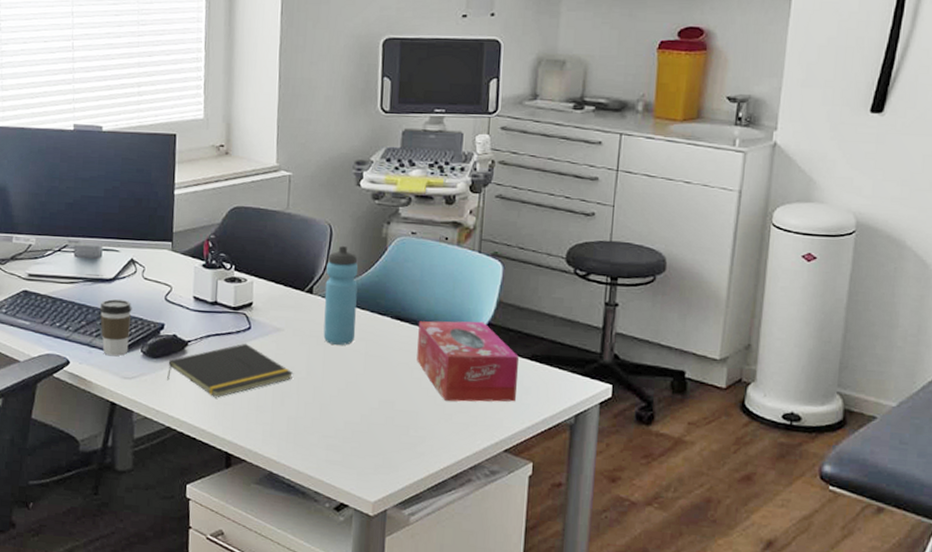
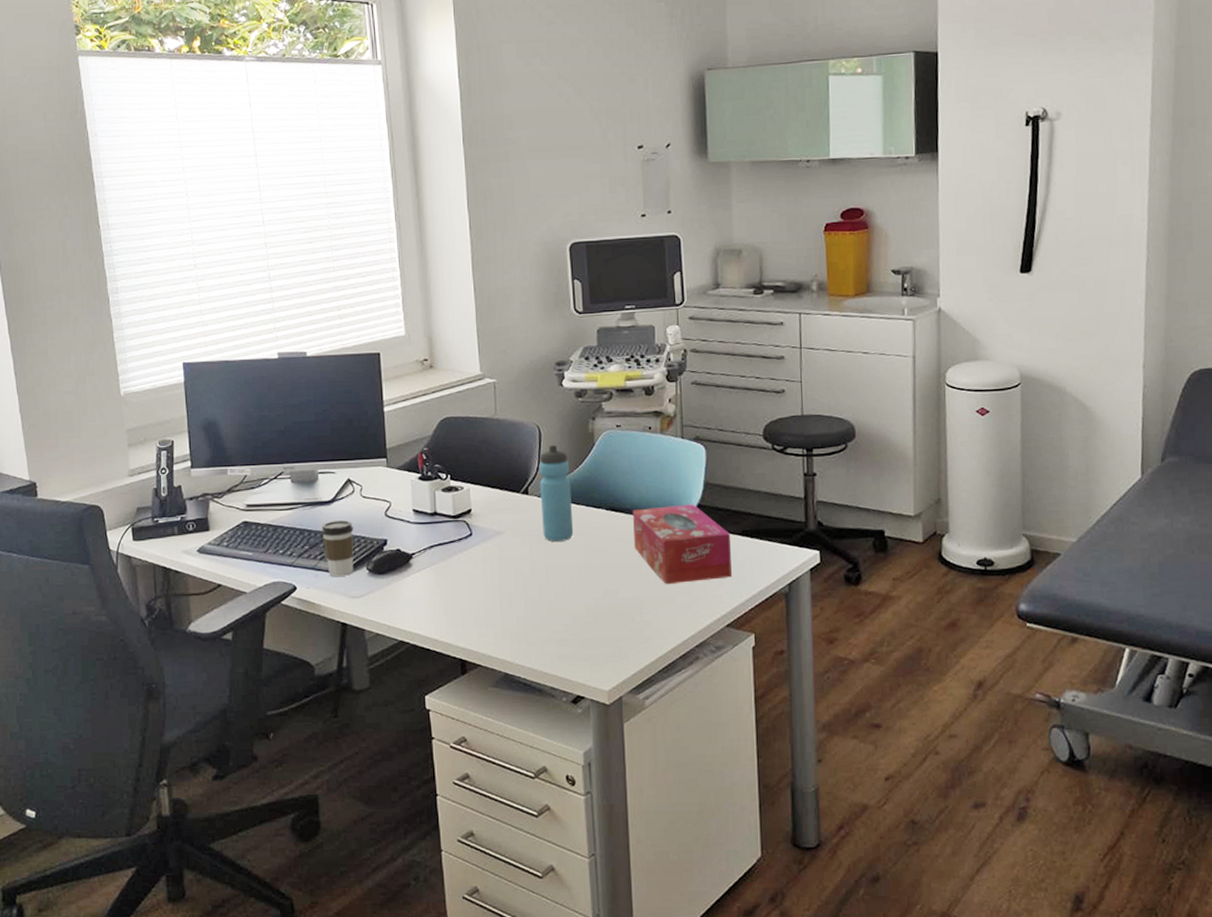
notepad: present [167,343,294,398] -> none [394,549,519,607]

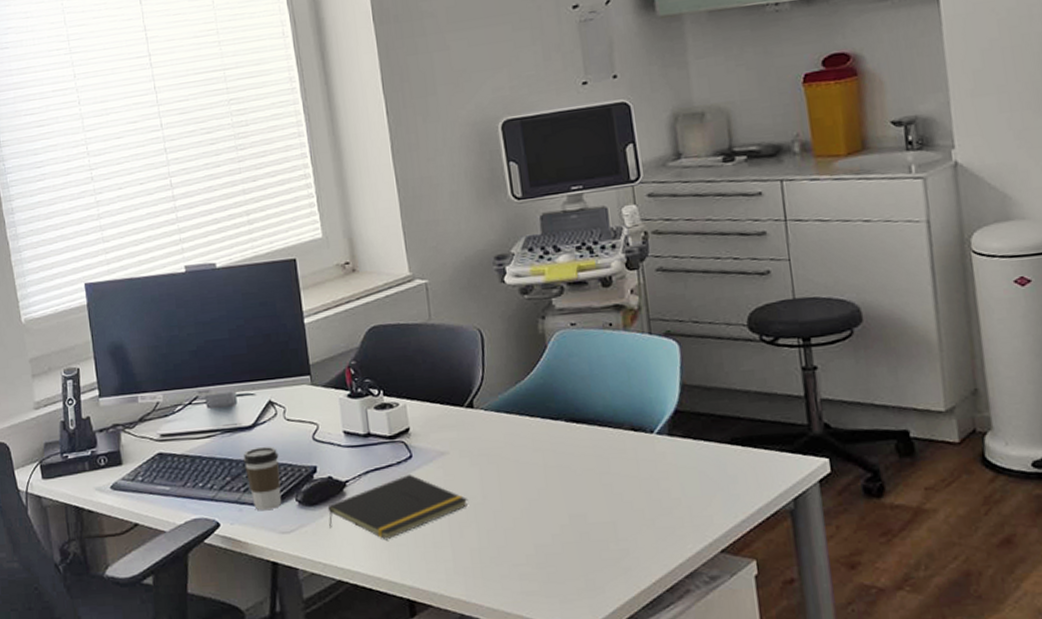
notepad: none [394,549,519,607] -> present [327,474,469,540]
water bottle: present [539,444,574,541] -> none [483,349,530,461]
tissue box: present [633,504,732,585] -> none [597,409,723,506]

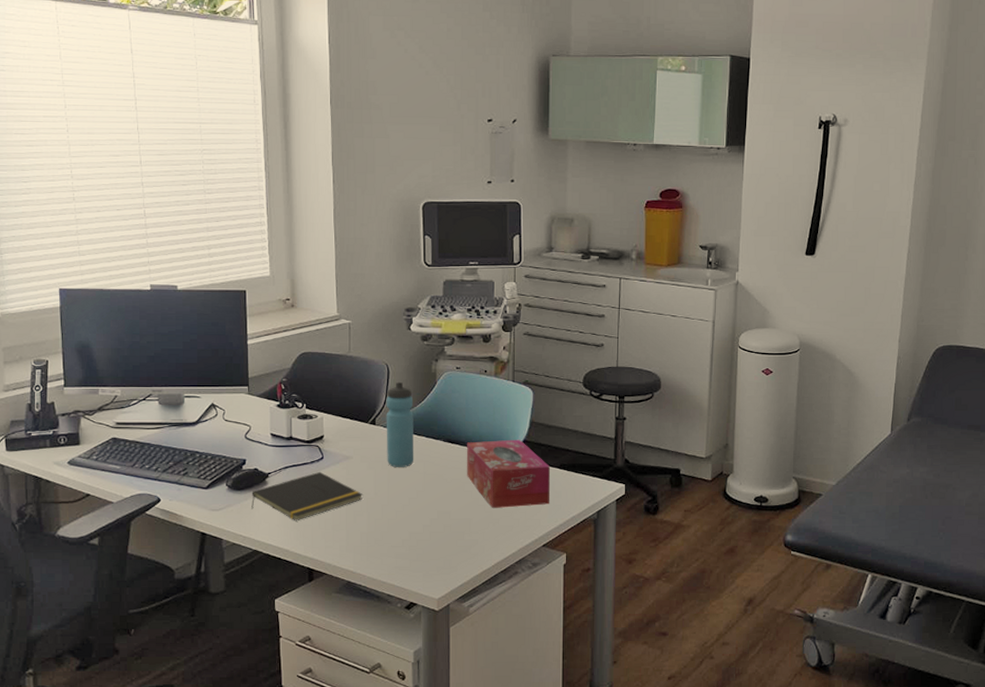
coffee cup: present [243,447,282,510] -> none [185,441,216,491]
water bottle: none [483,349,530,461] -> present [386,381,414,467]
tissue box: none [597,409,723,506] -> present [467,439,550,509]

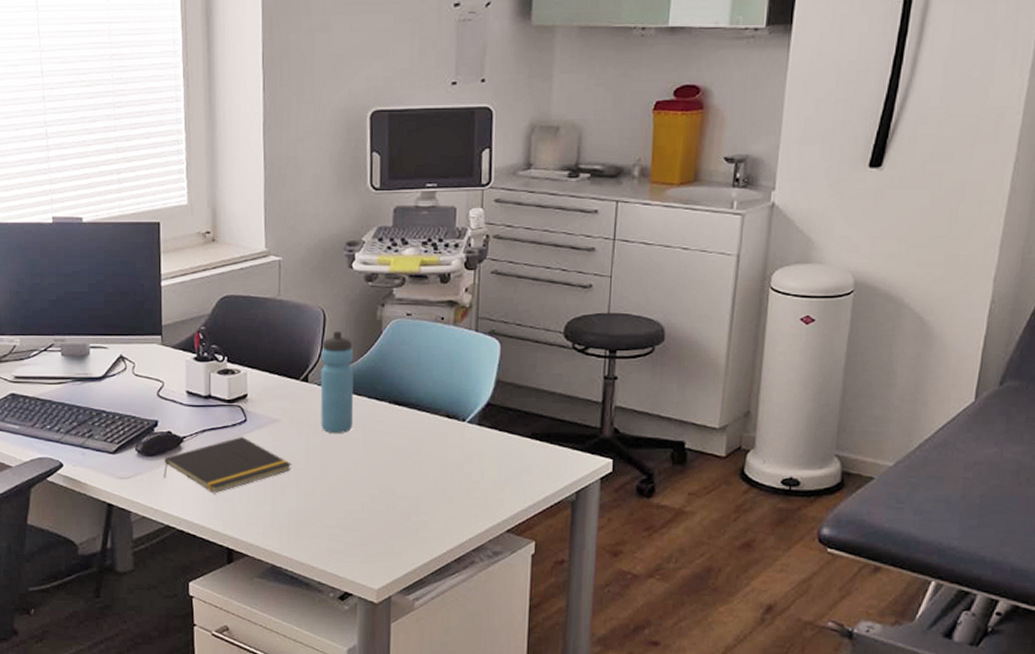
tissue box: present [467,439,550,509] -> none [416,402,518,485]

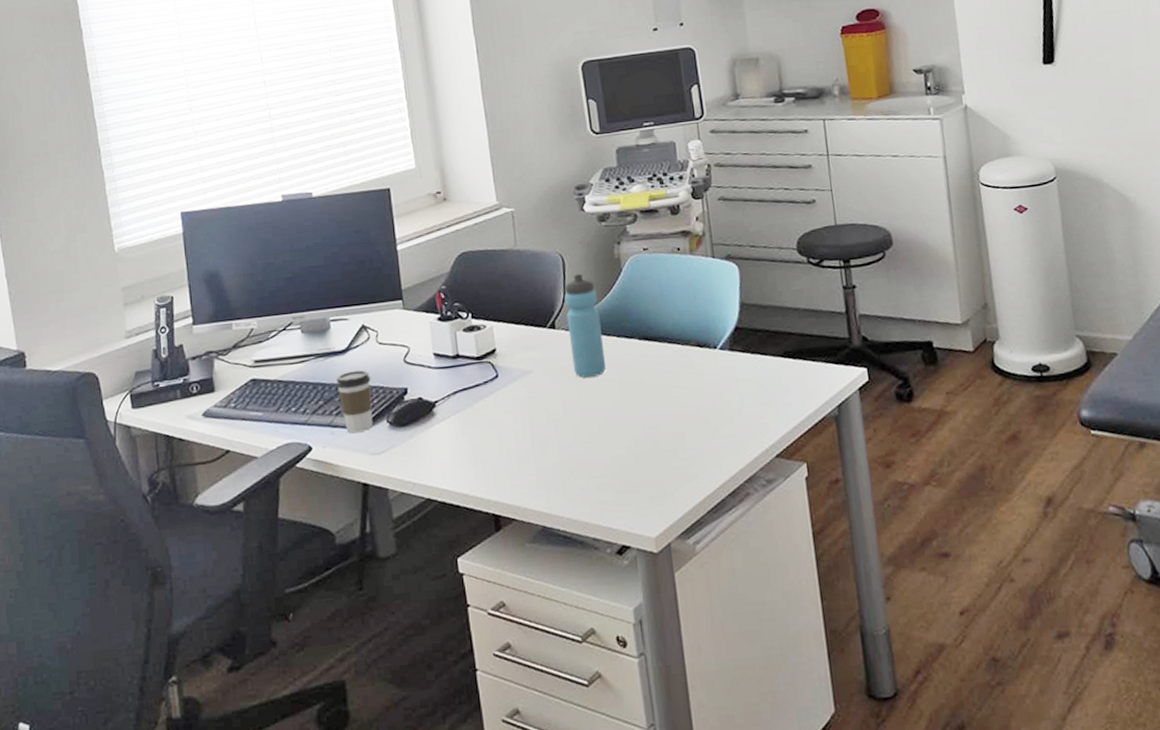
coffee cup: none [90,398,124,456] -> present [336,370,373,433]
notepad: present [164,436,292,494] -> none [417,392,551,458]

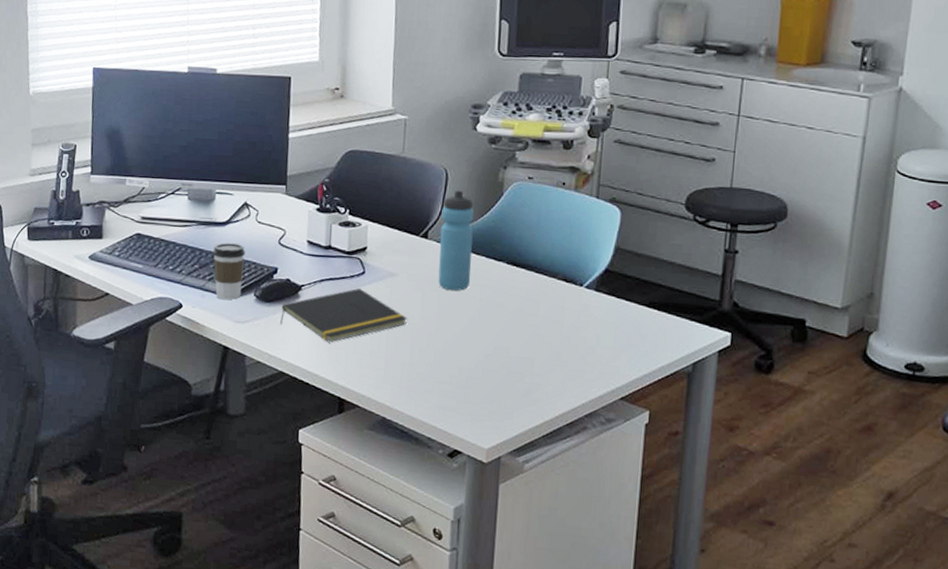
notepad: none [417,392,551,458] -> present [280,288,408,343]

